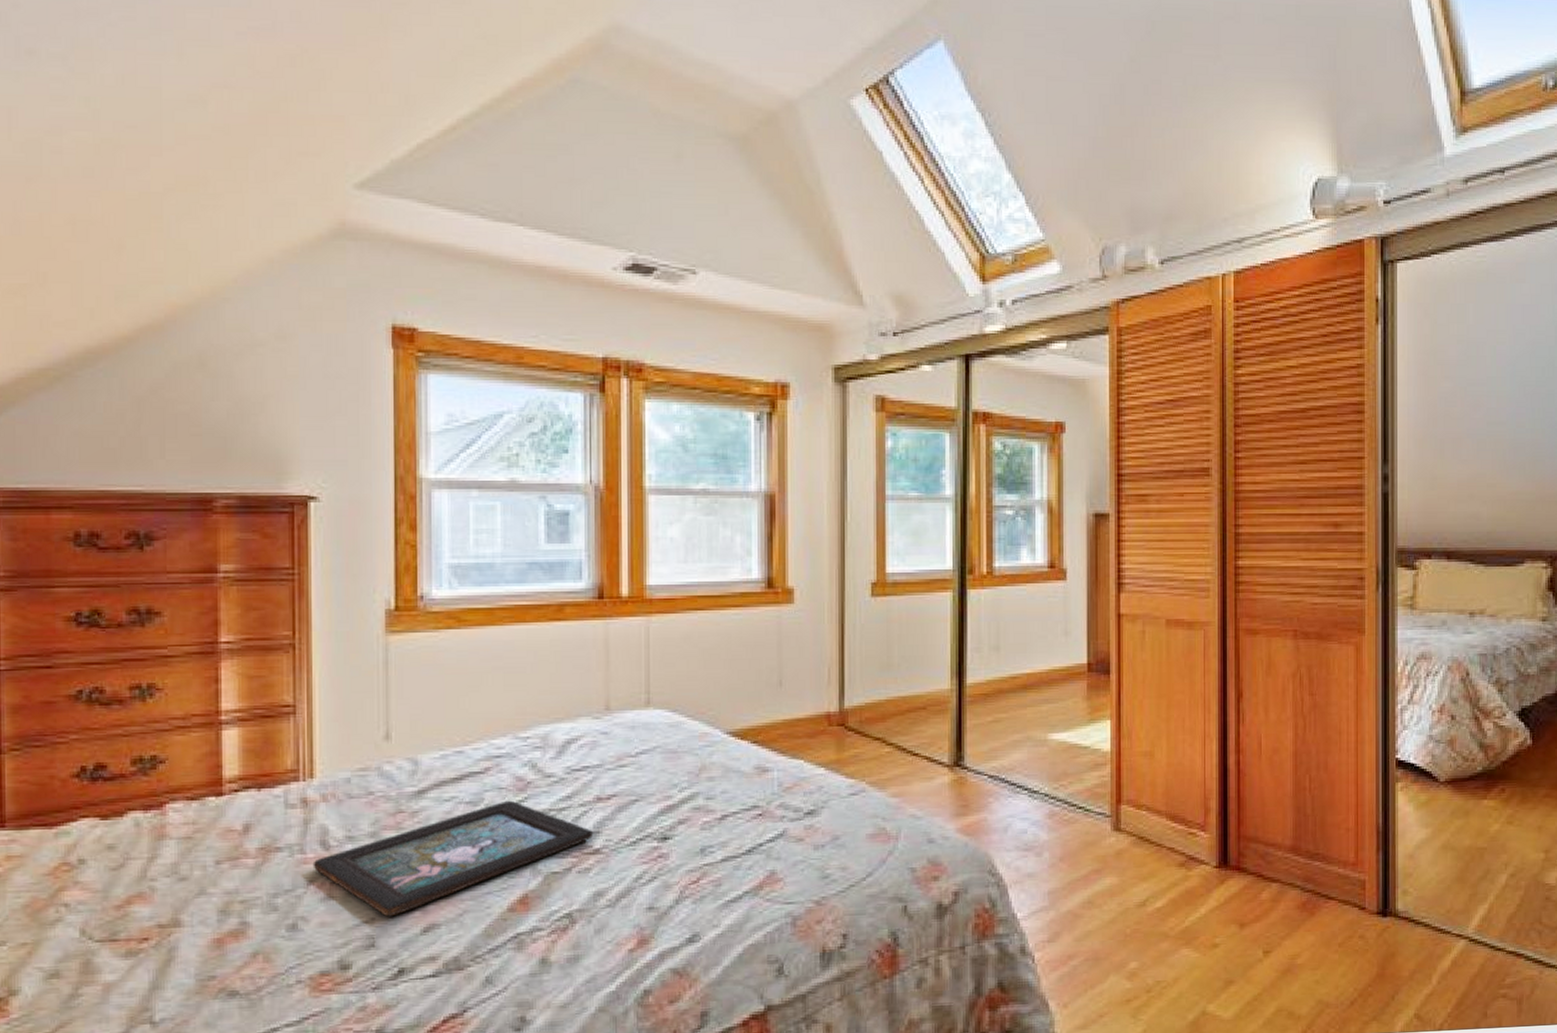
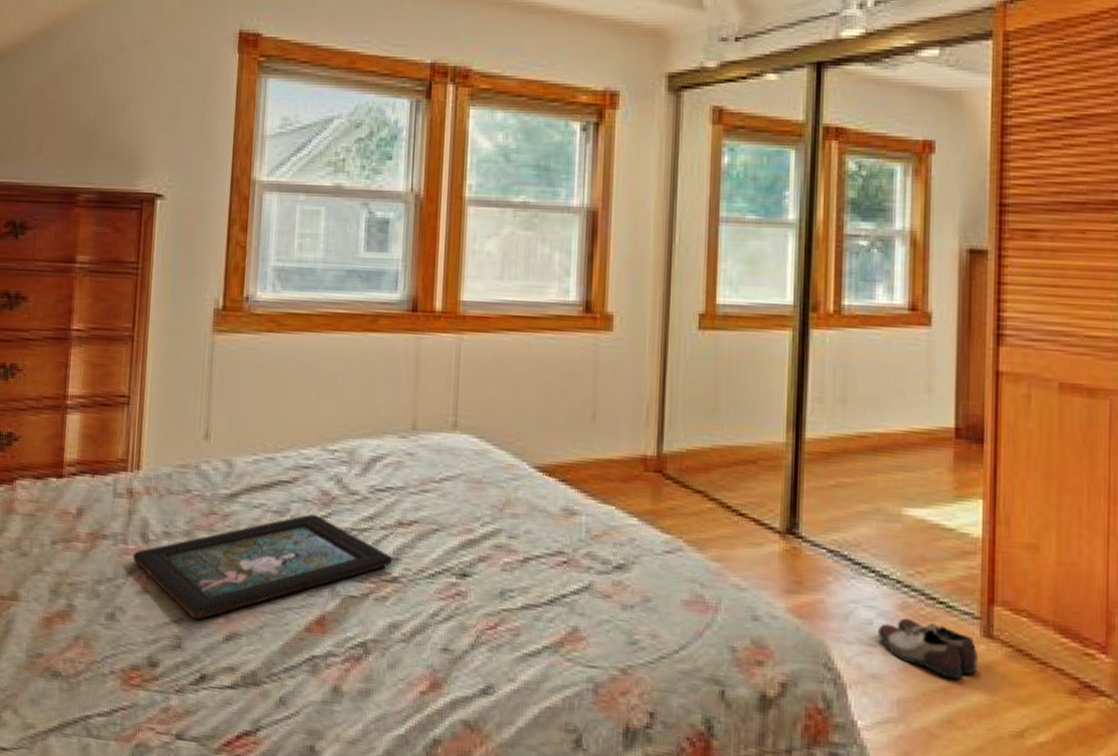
shoe: none [1031,823,1109,868] -> present [878,617,978,680]

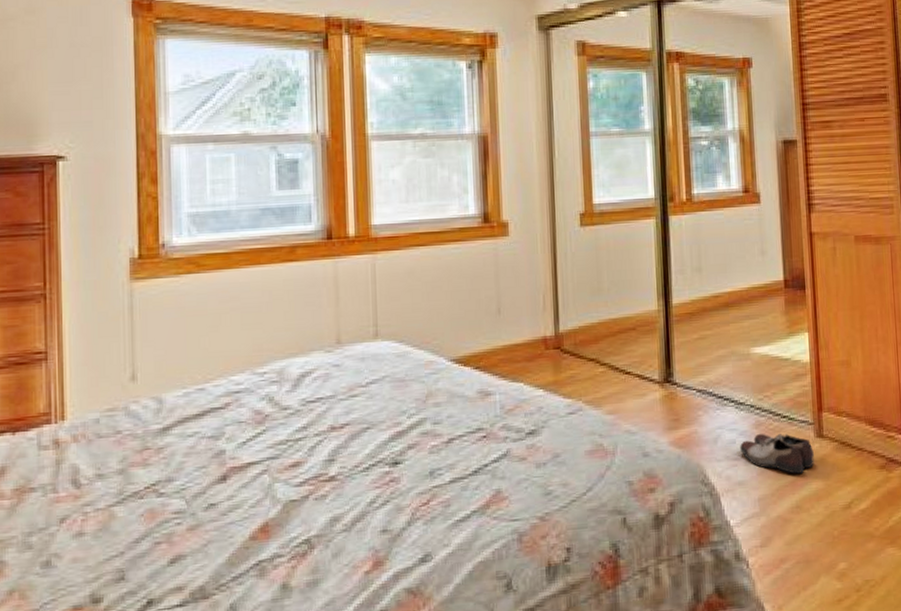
decorative tray: present [132,514,393,620] -> none [65,433,329,550]

